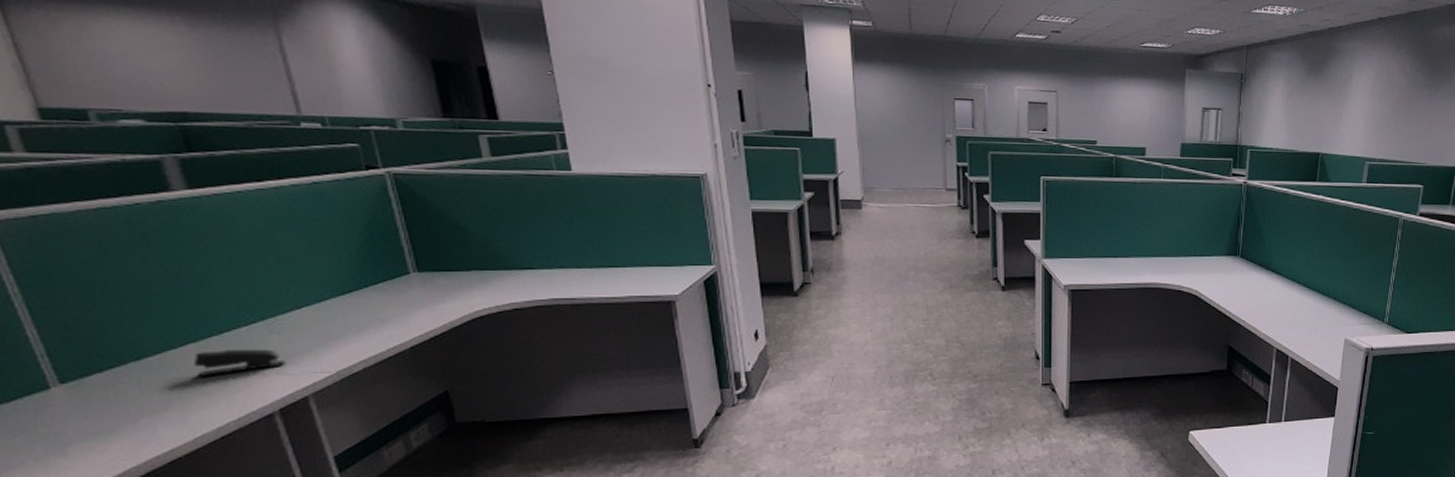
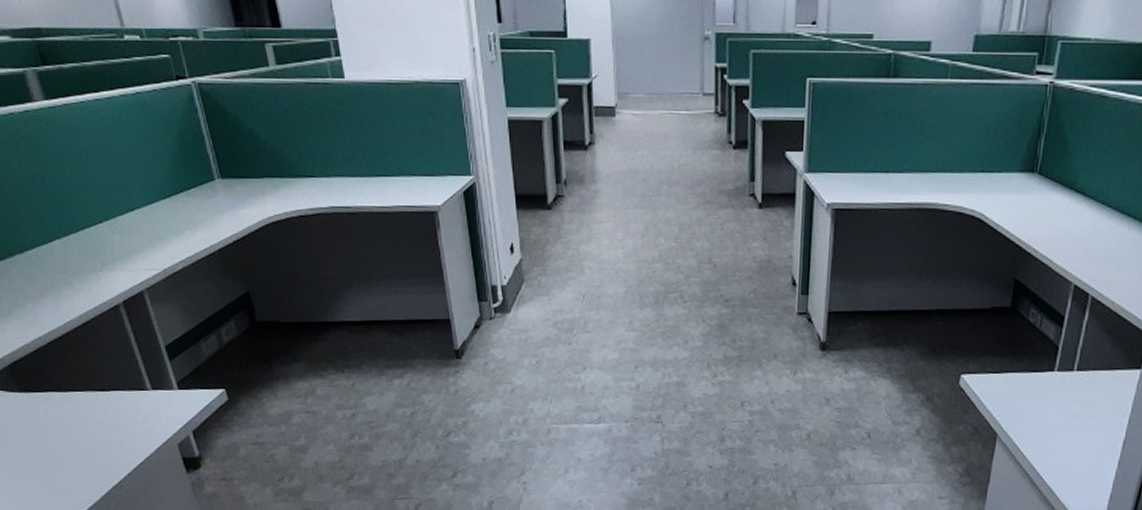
stapler: present [193,348,287,376] -> none [59,246,126,269]

